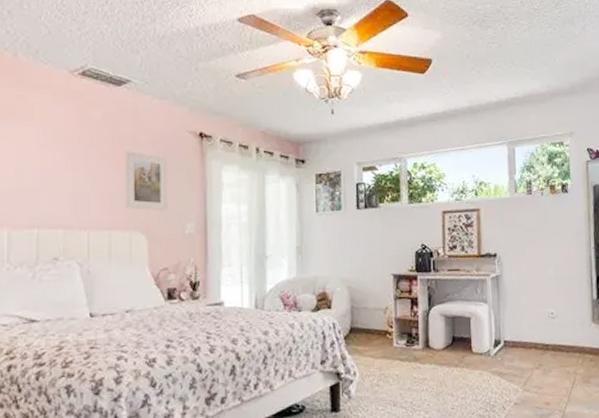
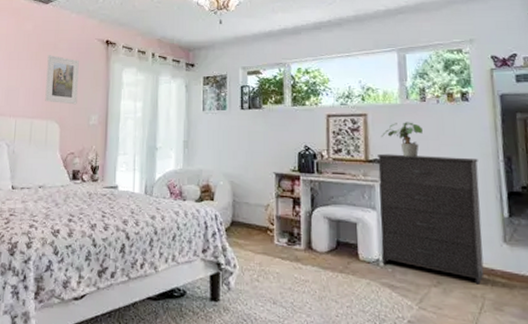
dresser: none [489,246,577,362] -> present [377,153,485,284]
potted plant: none [492,215,529,249] -> present [380,122,423,157]

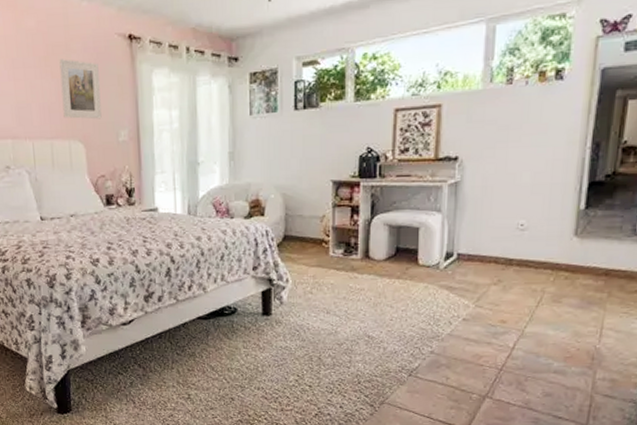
dresser: present [377,153,485,284] -> none [443,147,562,279]
potted plant: present [380,122,423,157] -> none [455,110,504,152]

